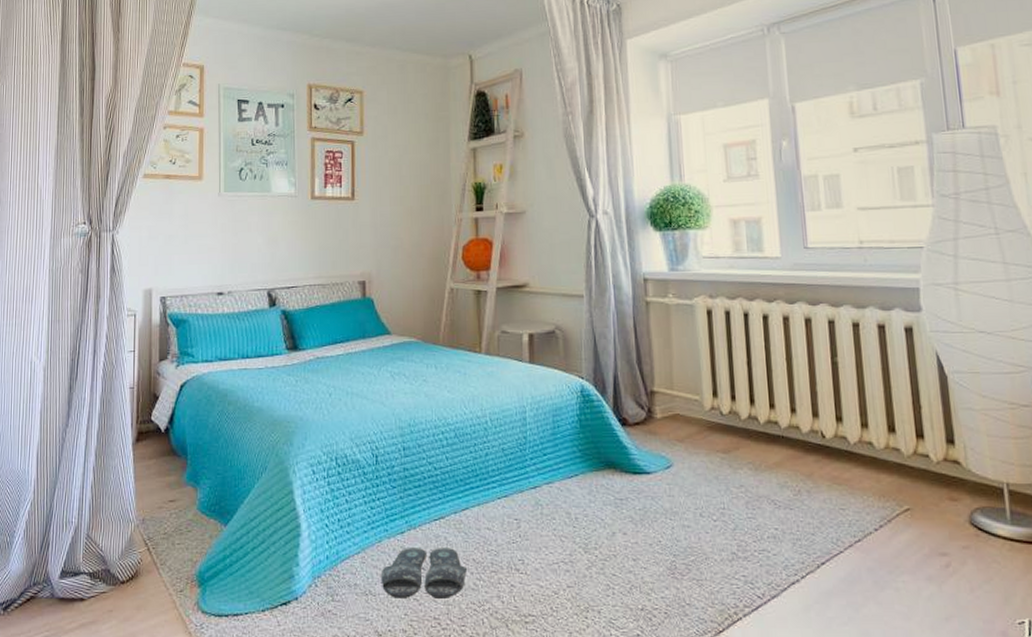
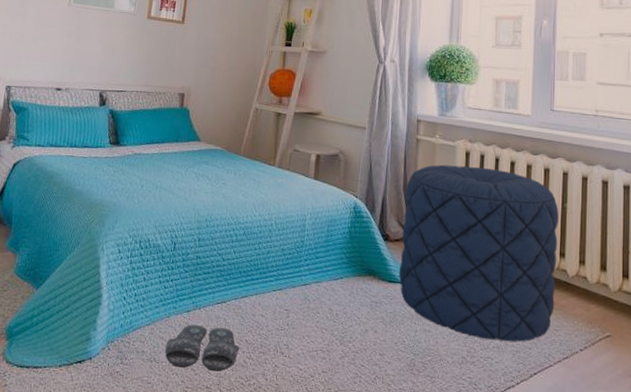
pouf: none [640,326,837,529] -> present [399,164,559,342]

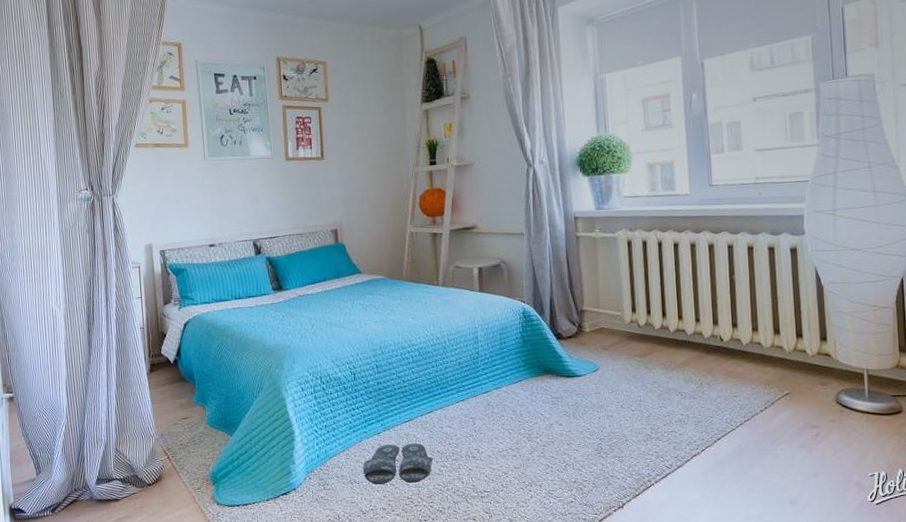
pouf: present [399,164,559,342] -> none [572,253,732,415]

